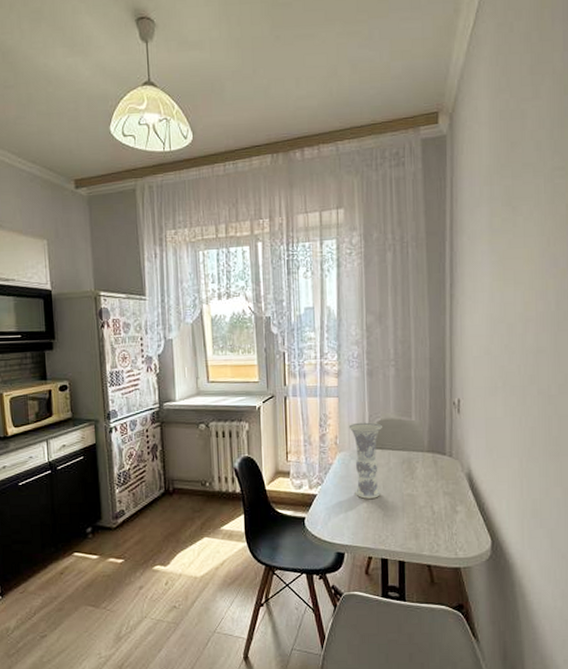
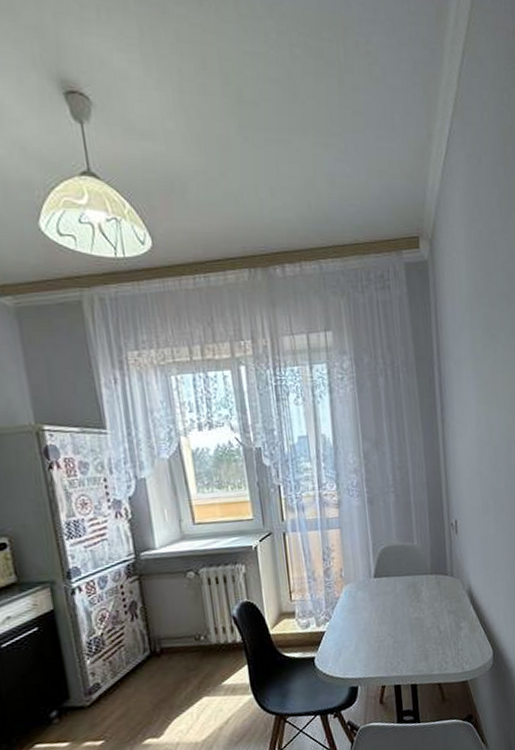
vase: present [348,422,382,499] -> none [353,551,389,629]

